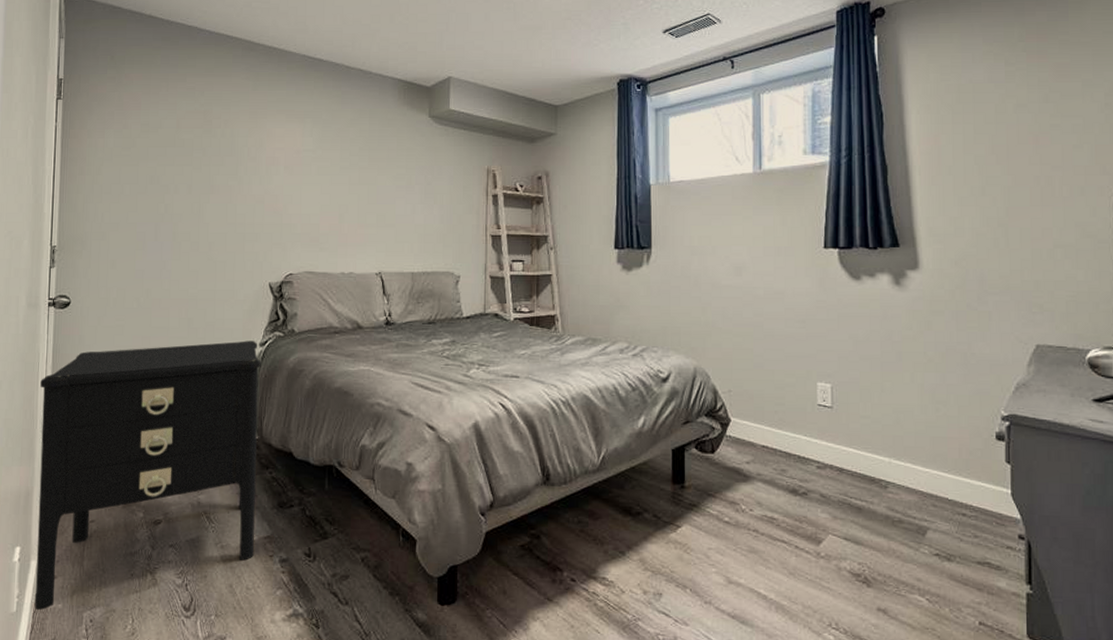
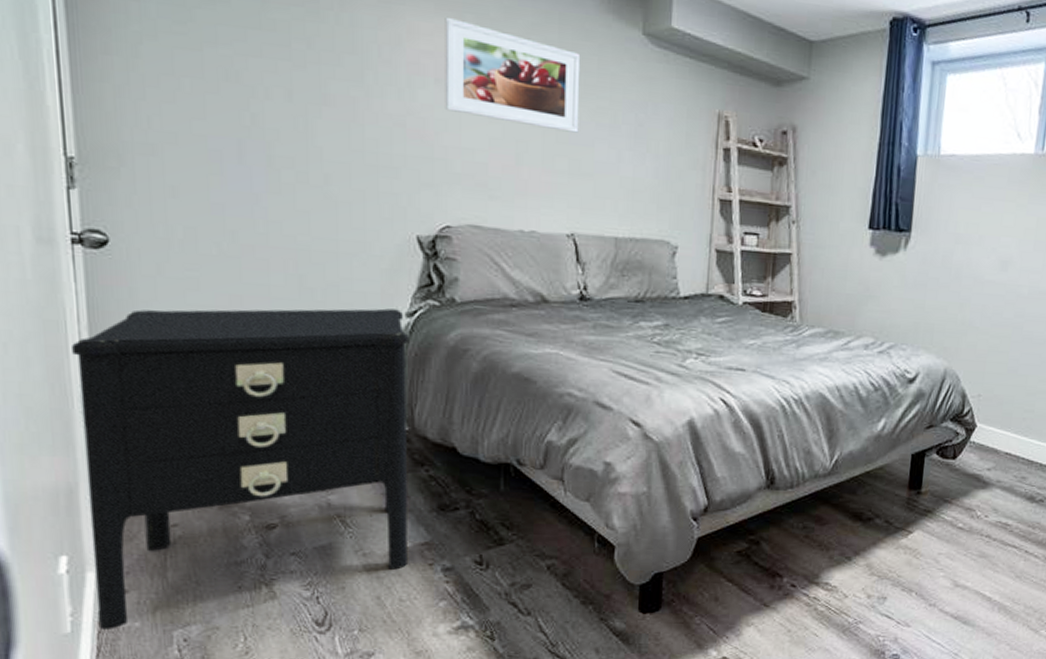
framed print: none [290,122,385,195] -> present [444,16,581,133]

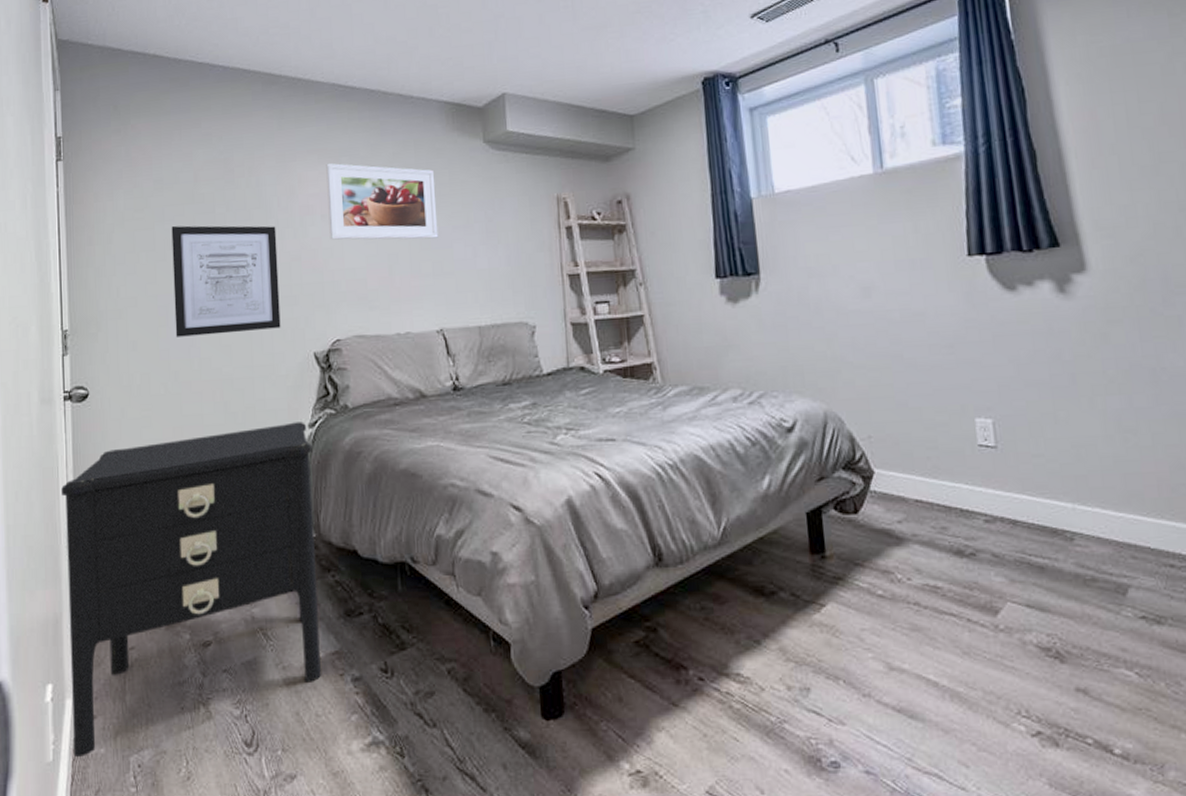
wall art: none [228,53,376,202] -> present [171,225,281,337]

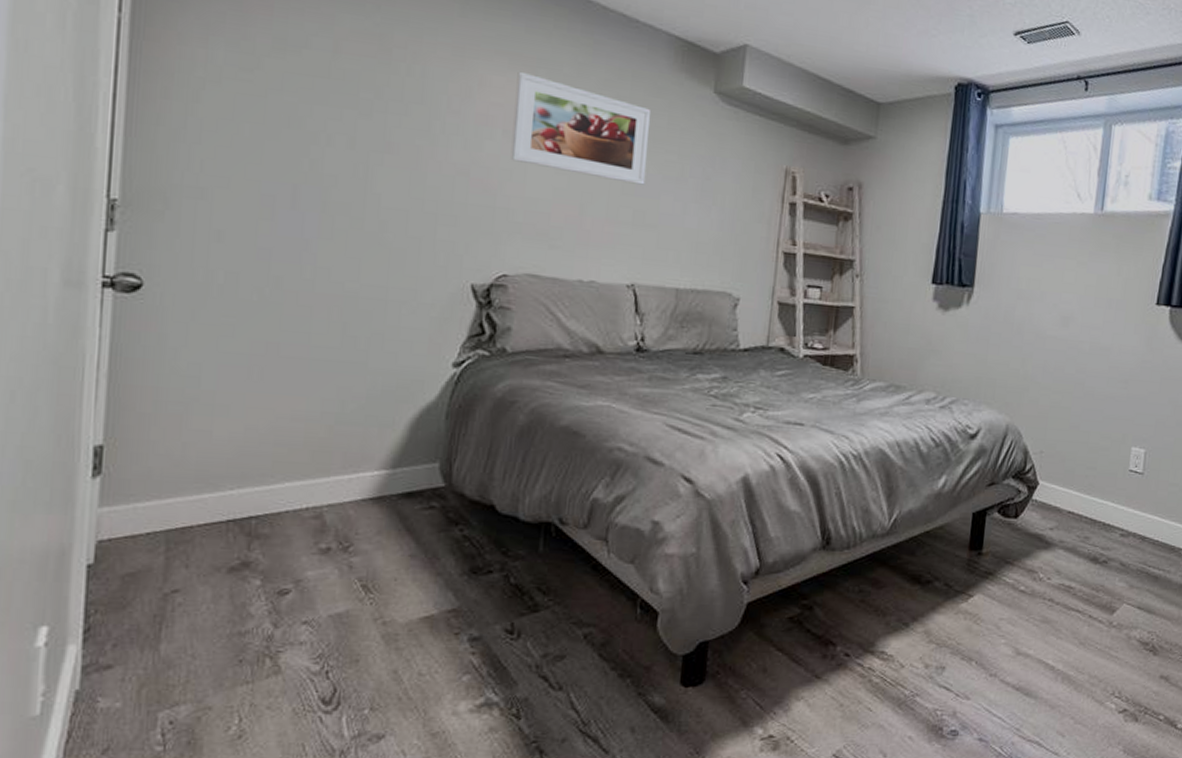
nightstand: present [61,422,321,758] -> none [74,357,455,712]
wall art: present [171,225,281,337] -> none [283,100,441,250]

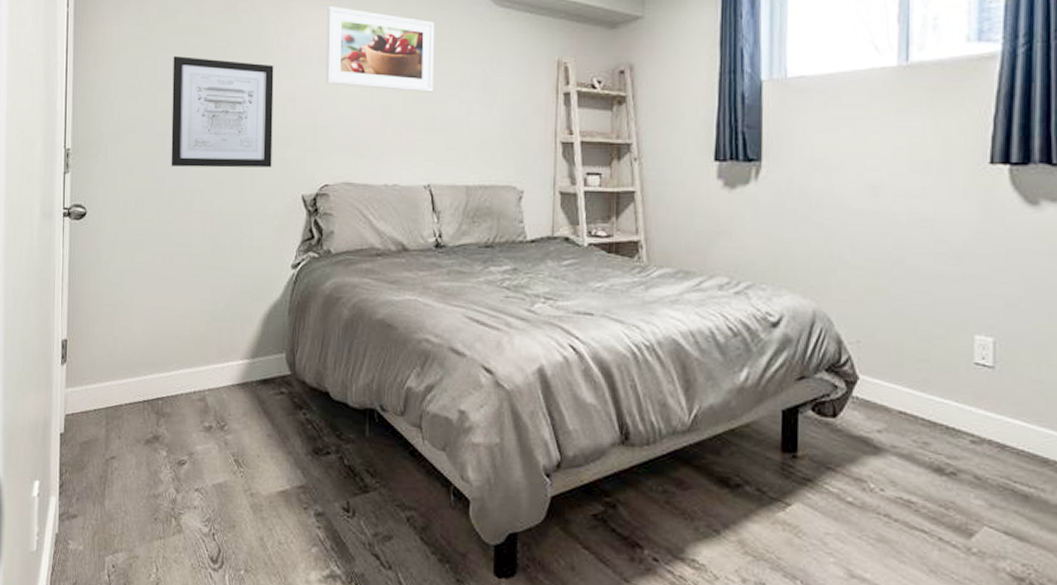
wall art: none [283,100,441,250] -> present [171,56,274,168]

